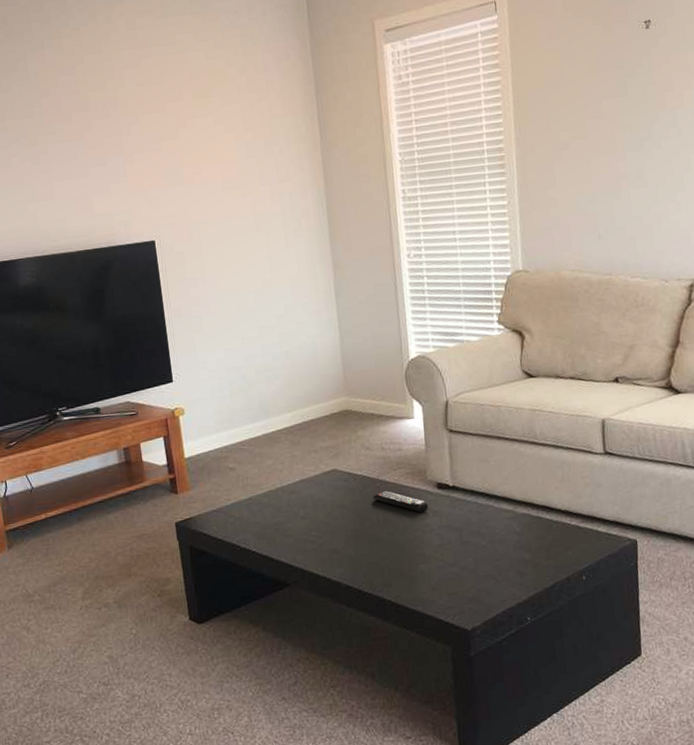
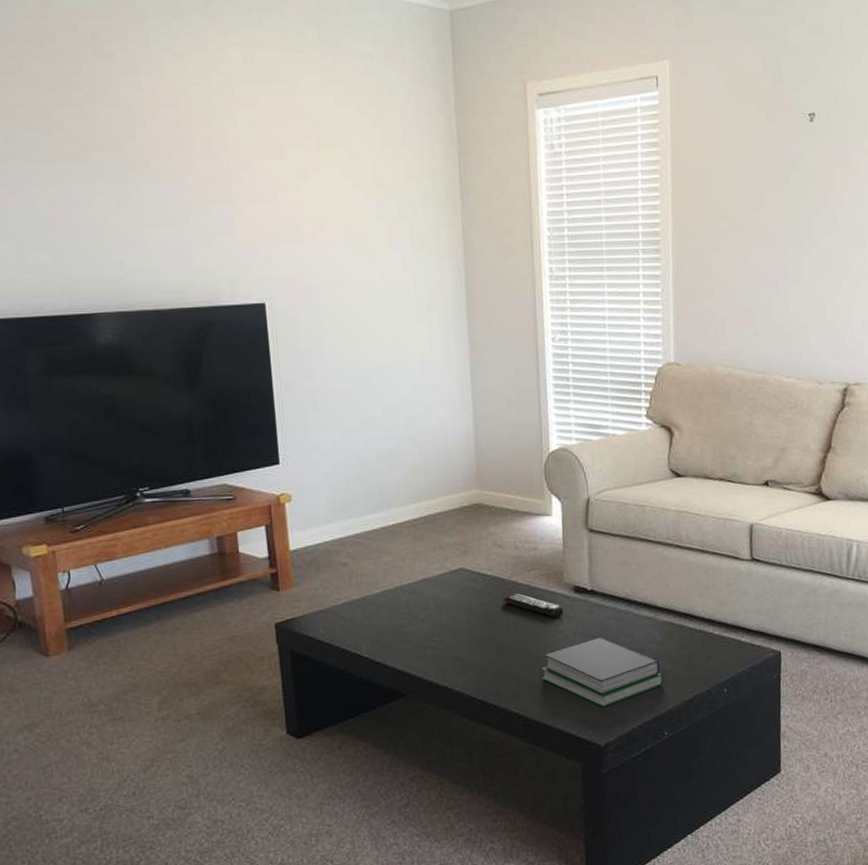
book: none [410,530,525,595] -> present [541,637,664,708]

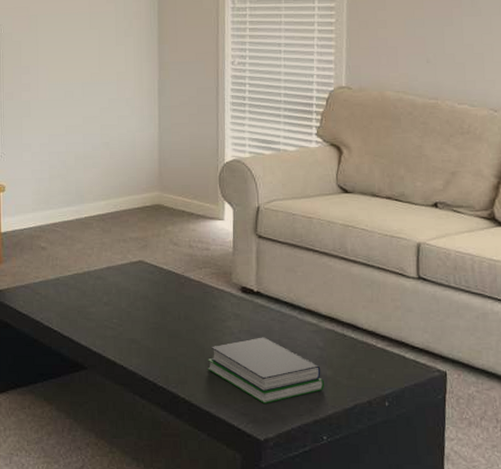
remote control: present [502,594,564,618] -> none [176,288,231,314]

